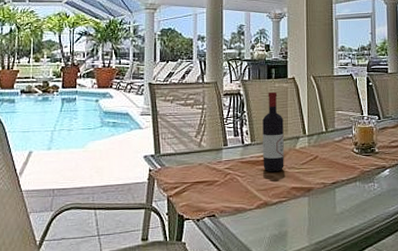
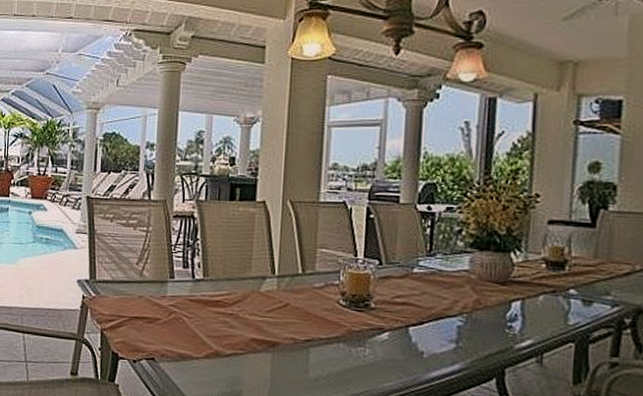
wine bottle: present [262,91,284,172] -> none [216,217,247,317]

